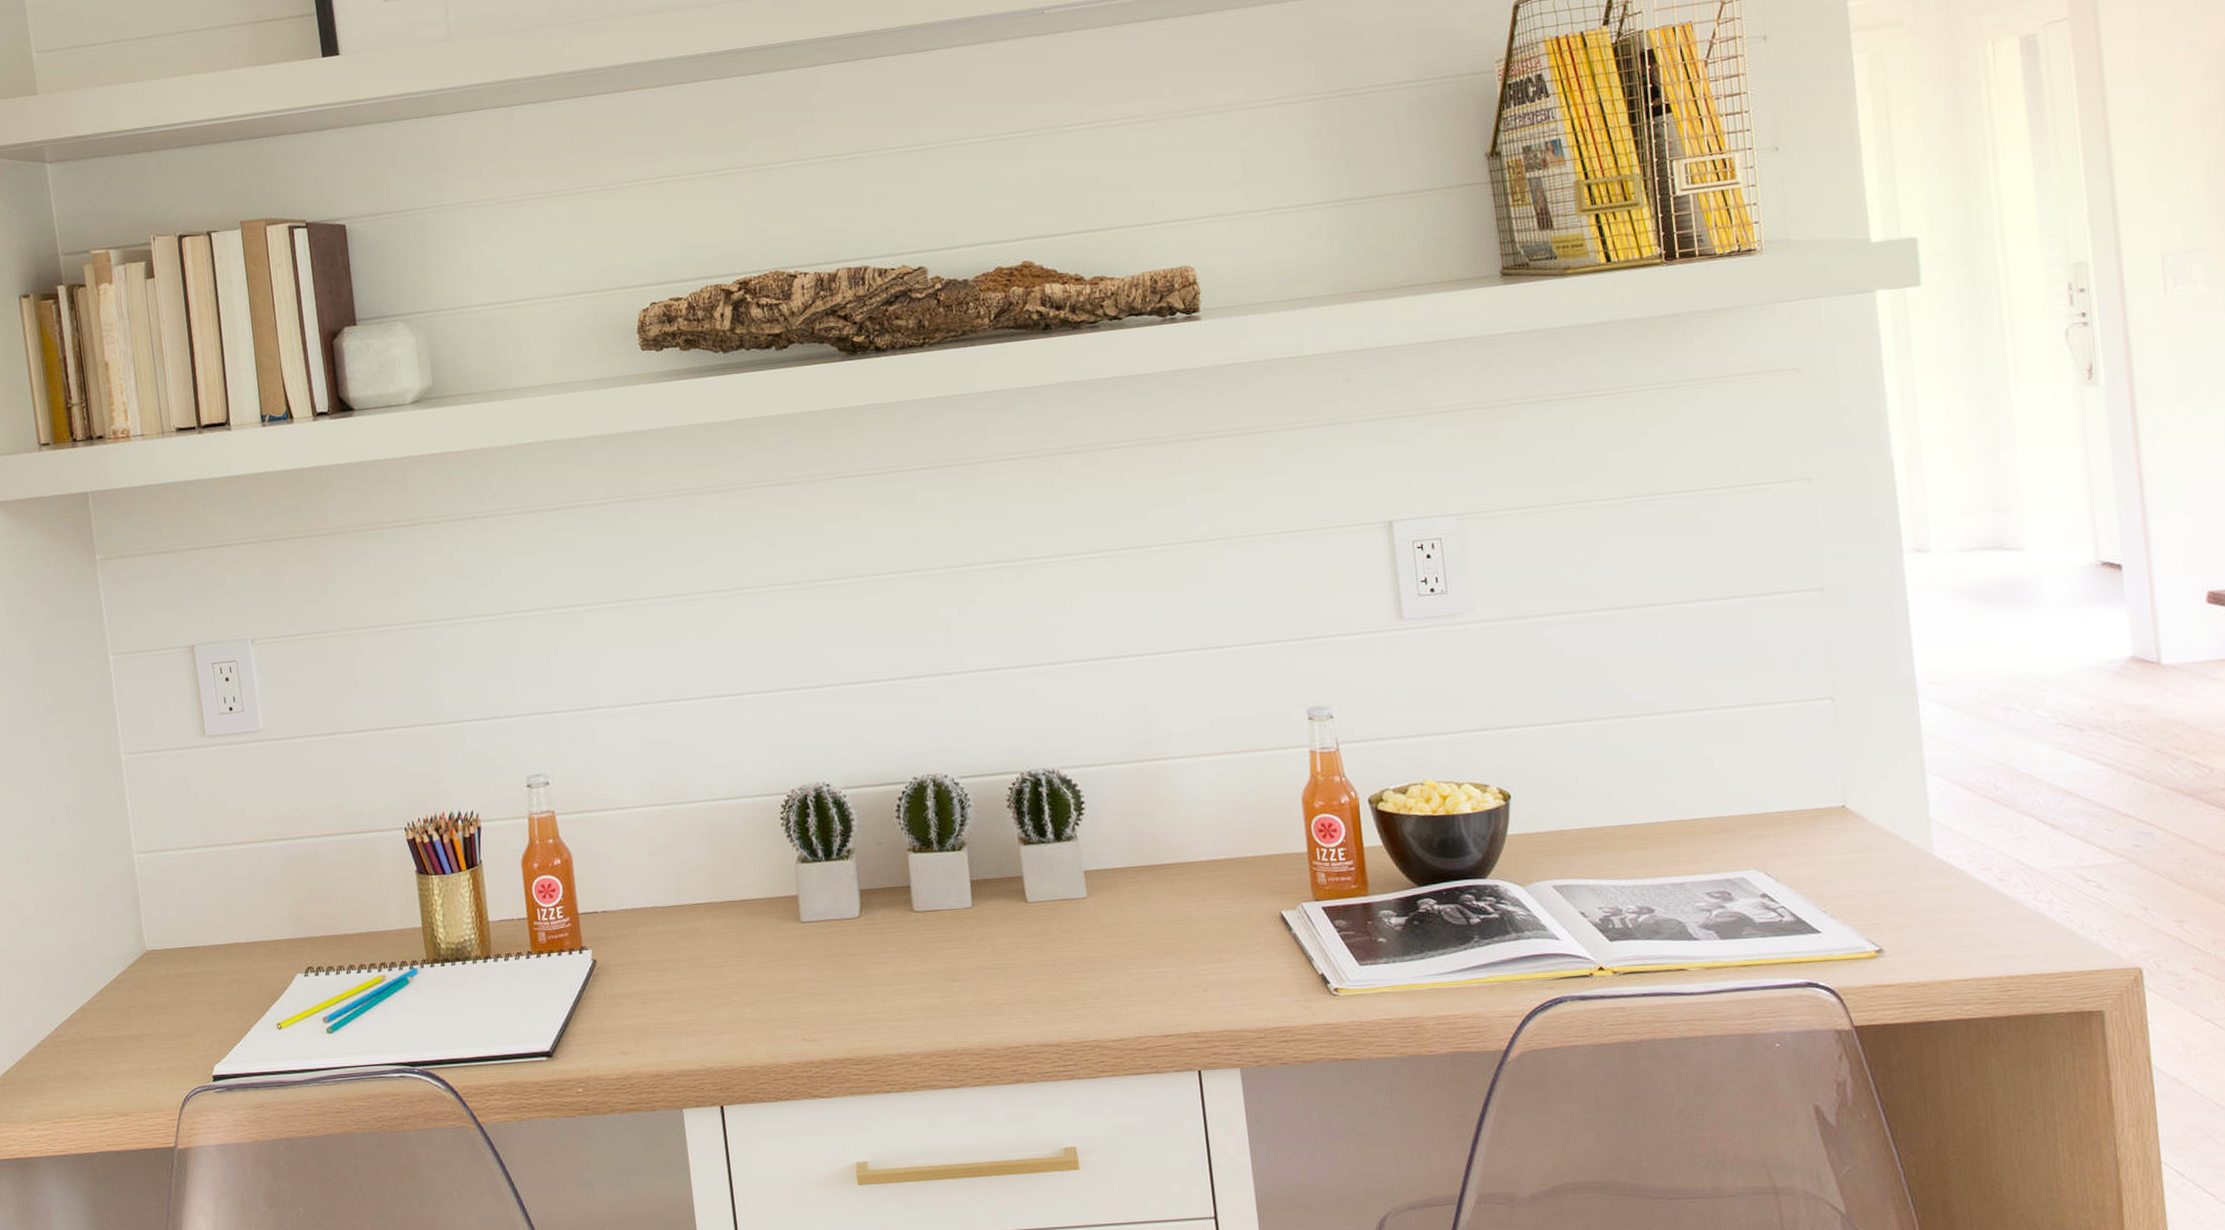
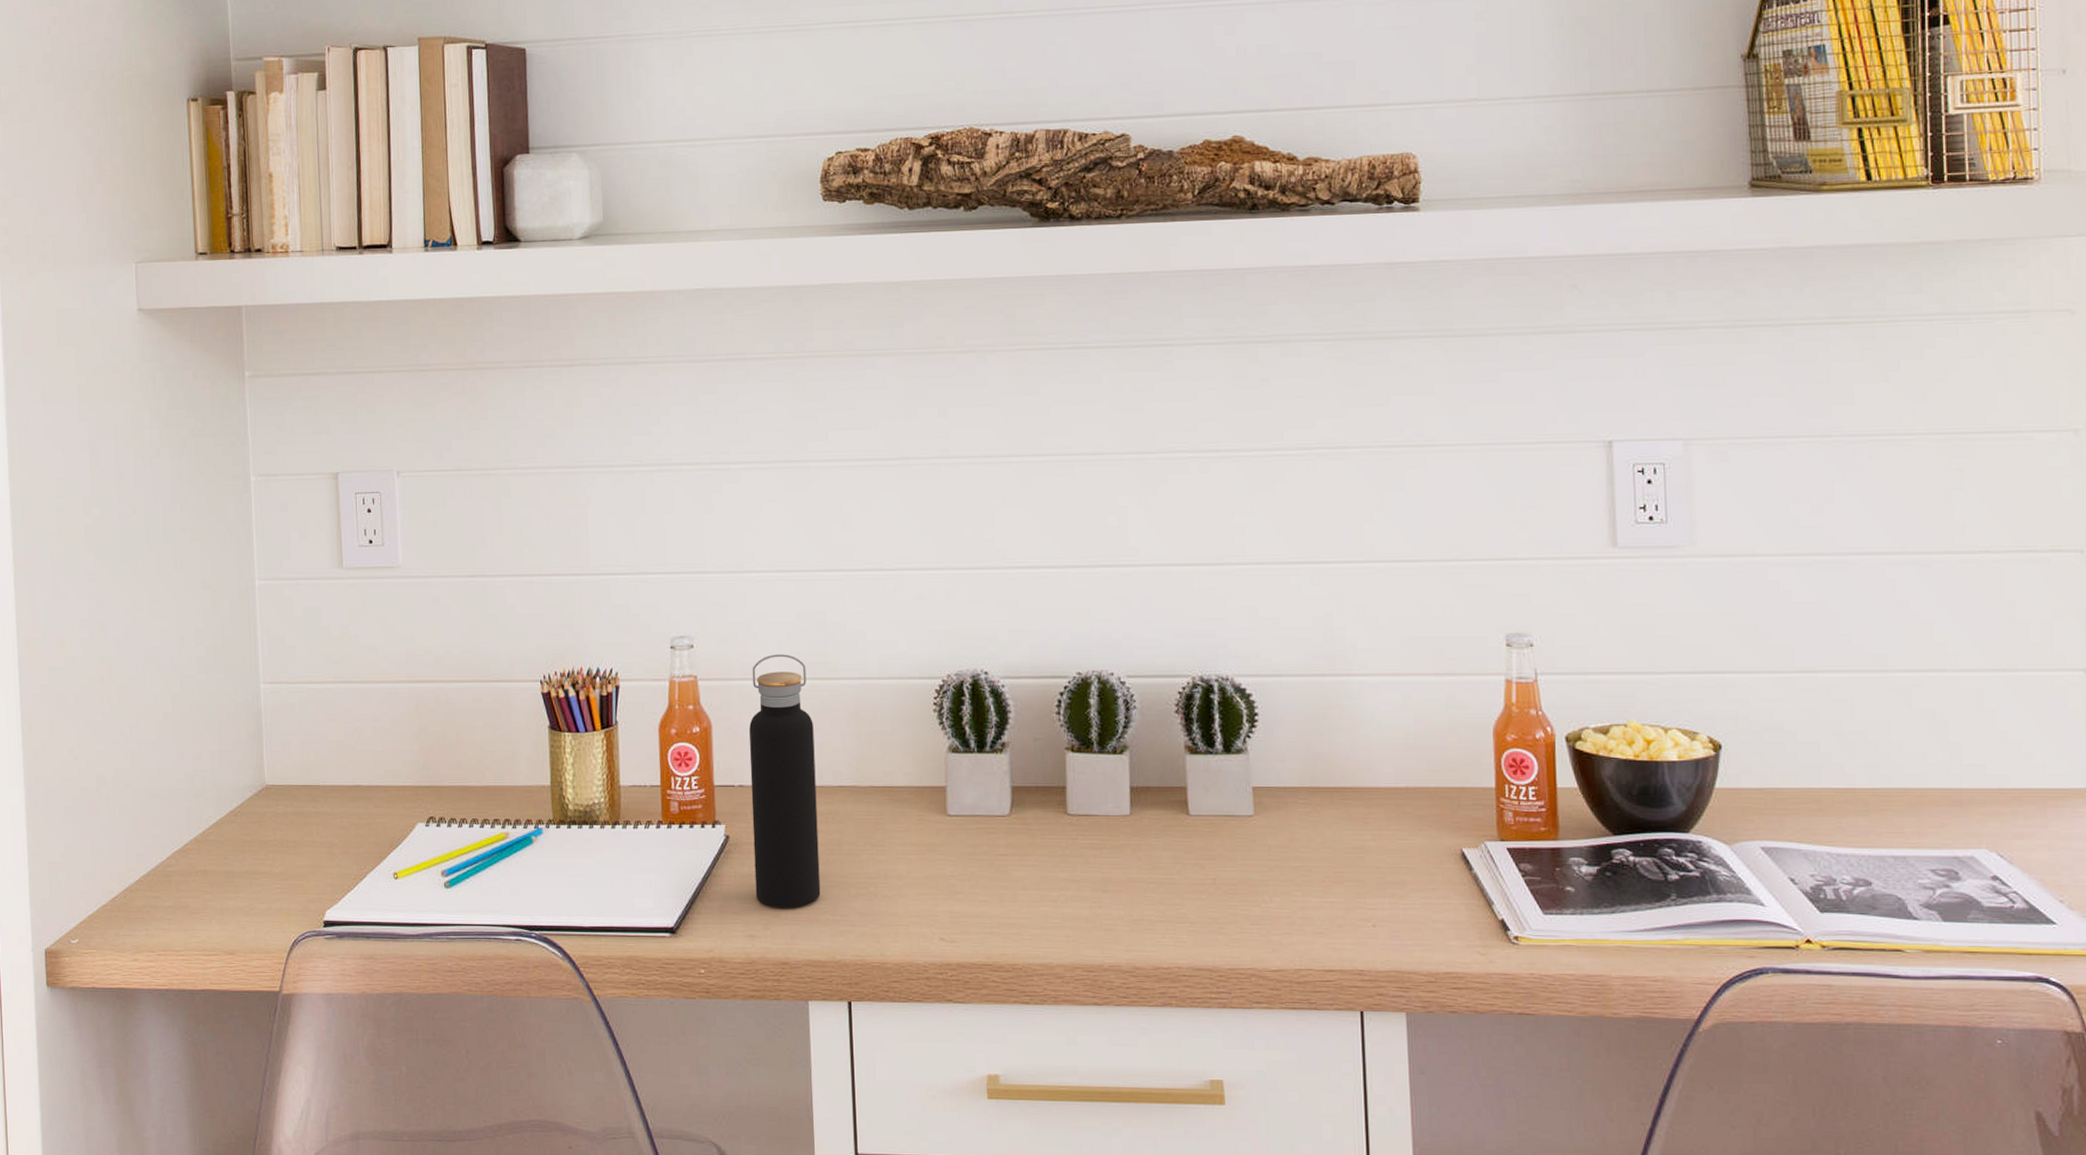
water bottle: none [606,783,687,1024] -> present [749,654,821,909]

